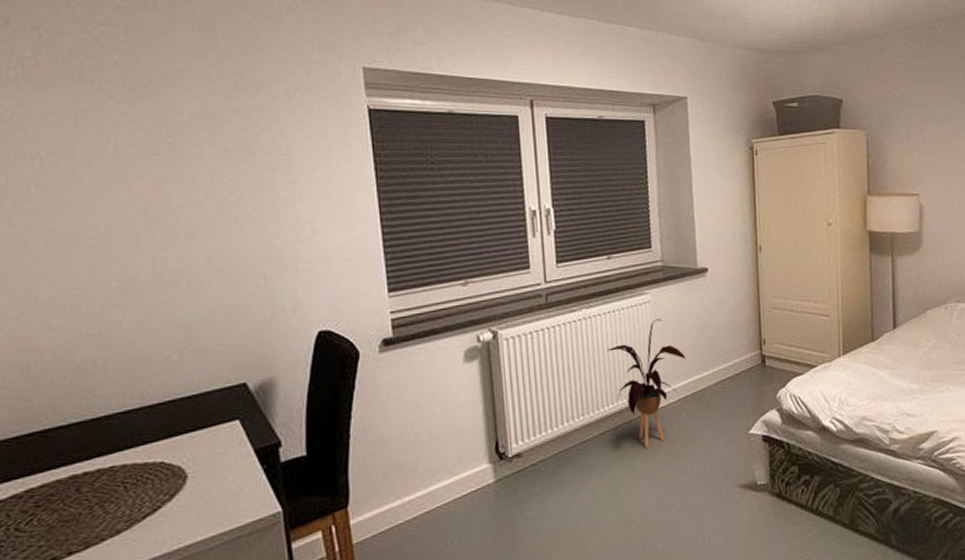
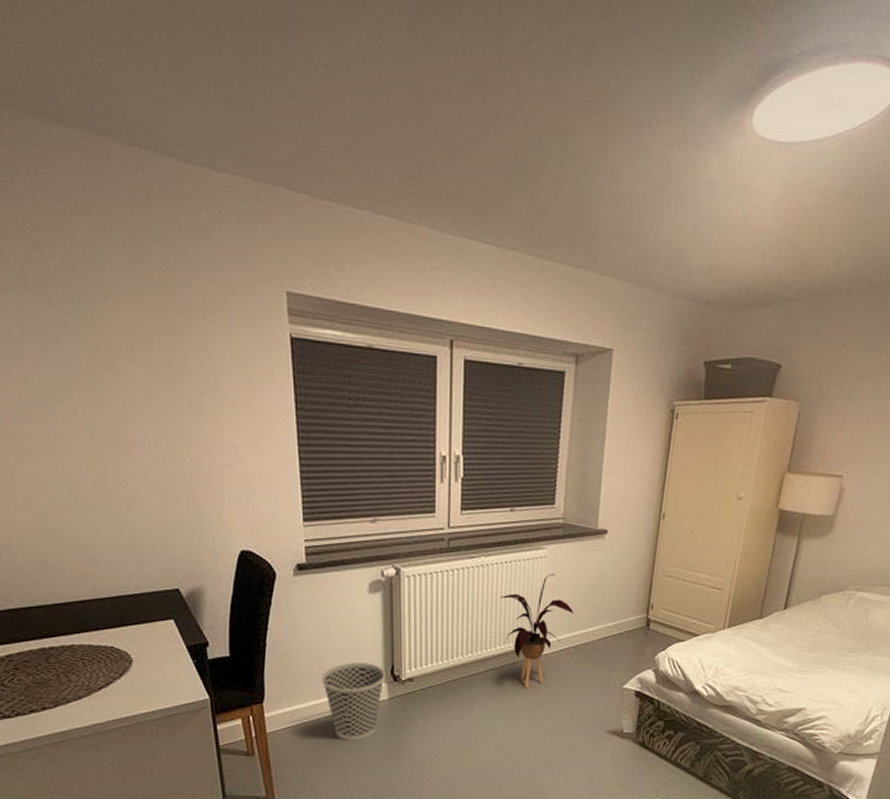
wastebasket: none [416,442,489,540] -> present [321,663,385,741]

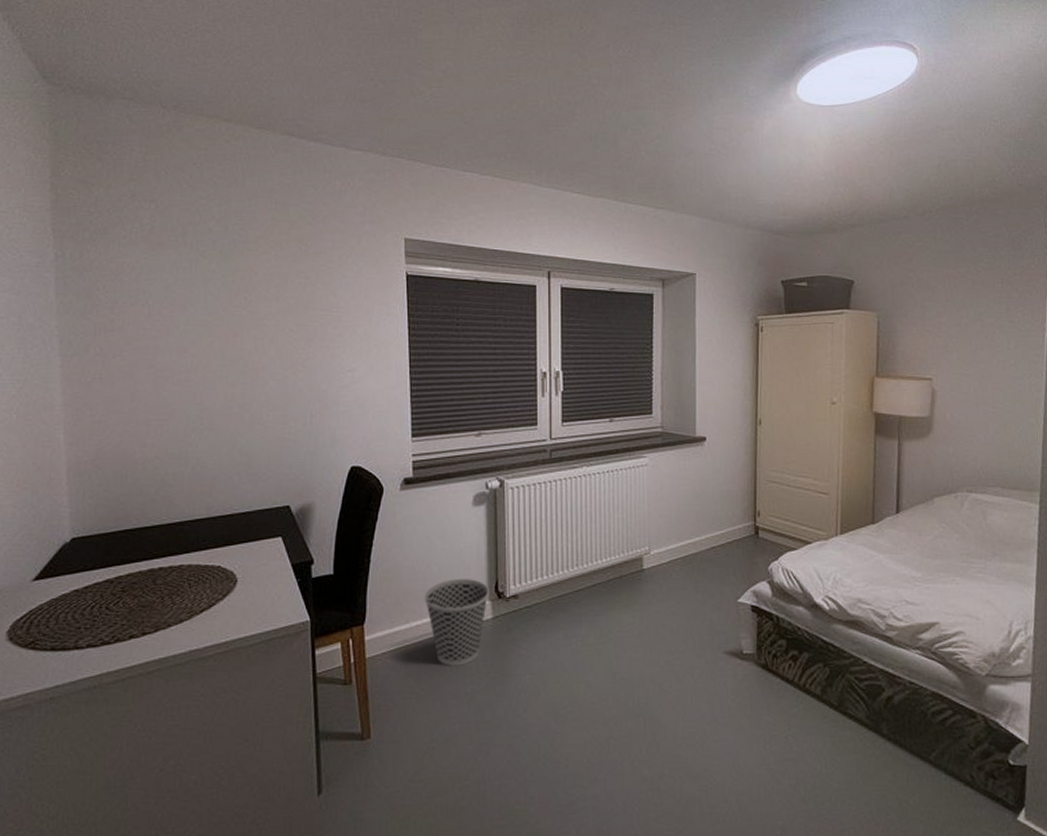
house plant: present [500,574,573,688] -> none [604,482,679,604]

